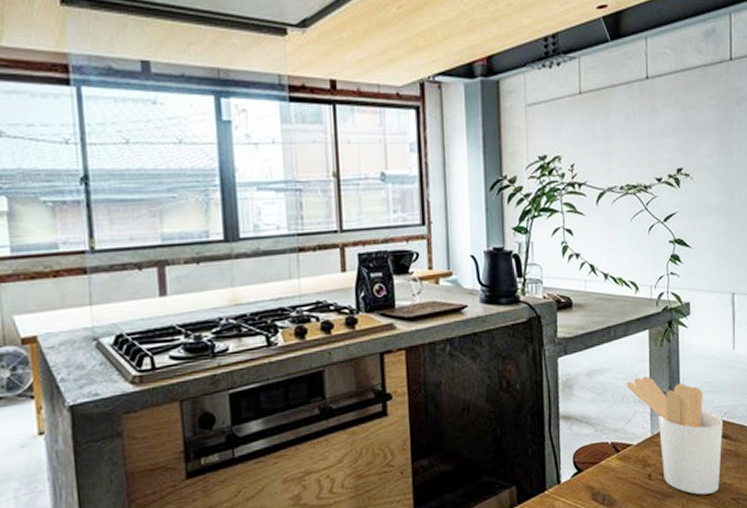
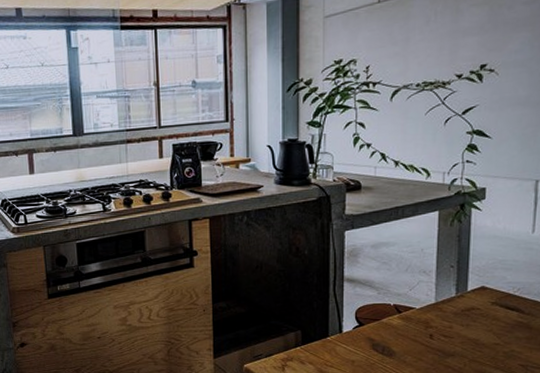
utensil holder: present [625,376,723,495] -> none [411,251,515,358]

